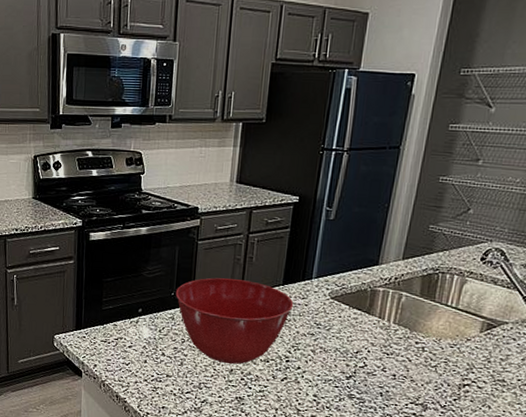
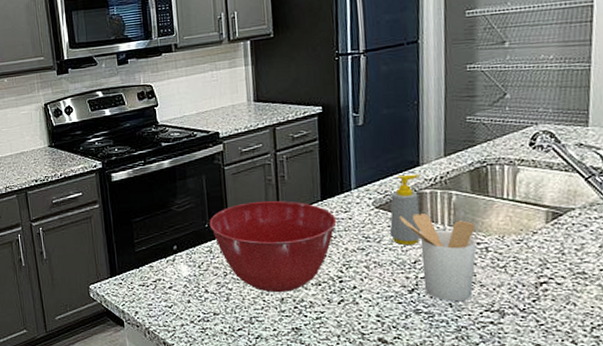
soap bottle: none [339,271,377,337] -> present [389,174,422,246]
utensil holder: none [350,308,417,393] -> present [398,213,477,302]

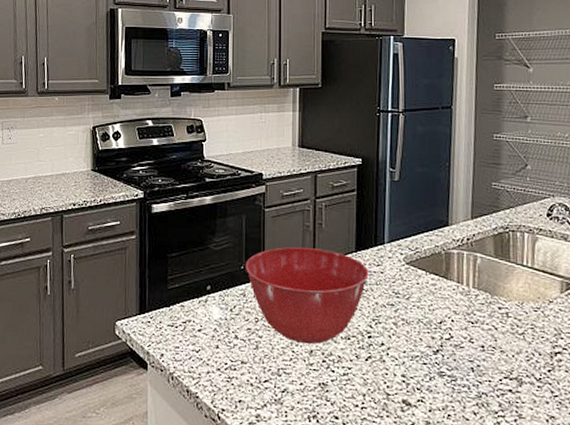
soap bottle: present [389,174,422,246] -> none [418,233,448,305]
utensil holder: present [398,213,477,302] -> none [427,273,498,367]

